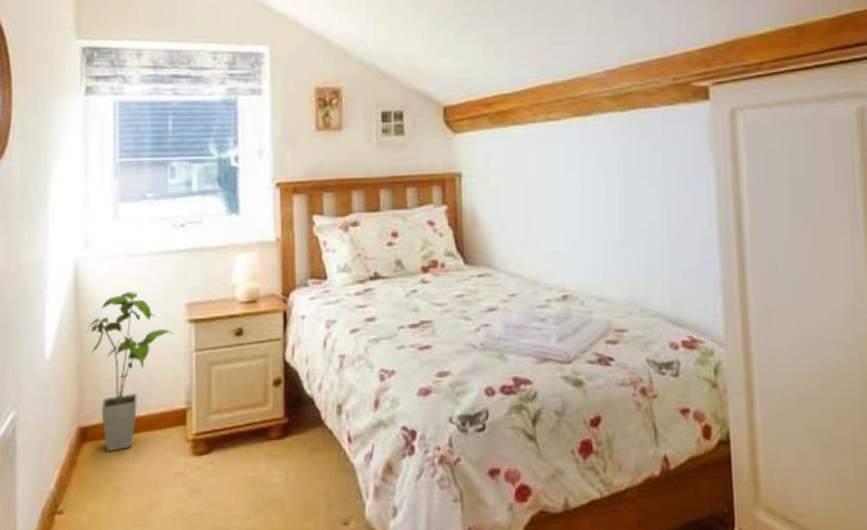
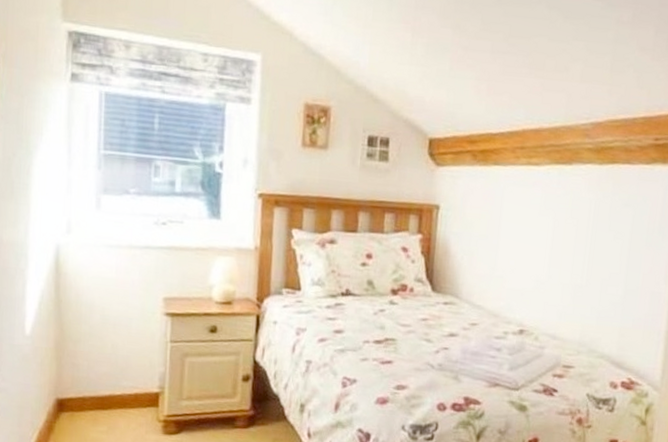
house plant: present [87,292,175,452] -> none [67,280,151,423]

